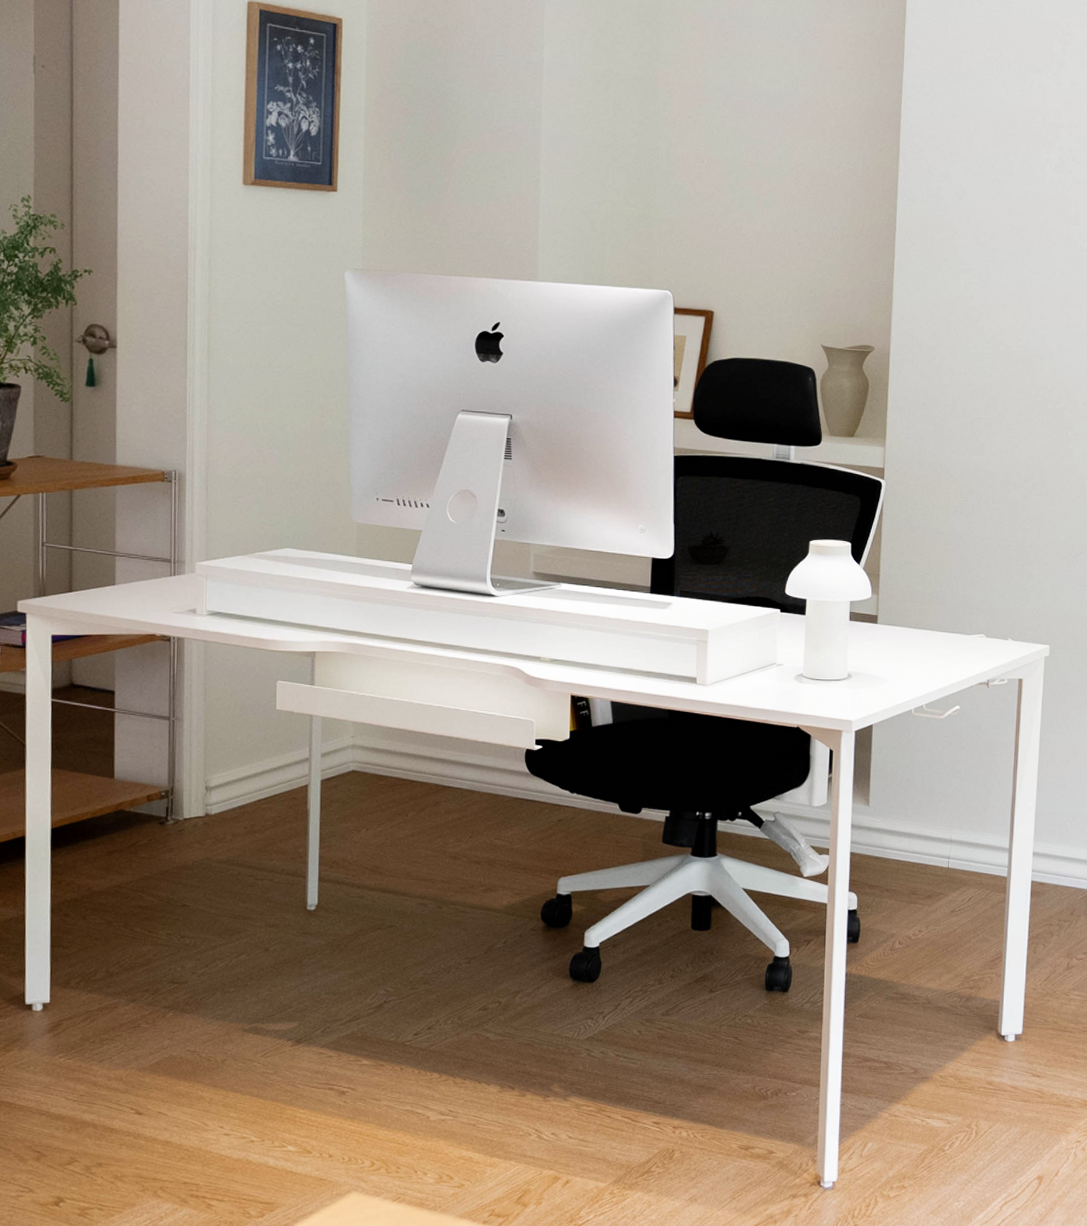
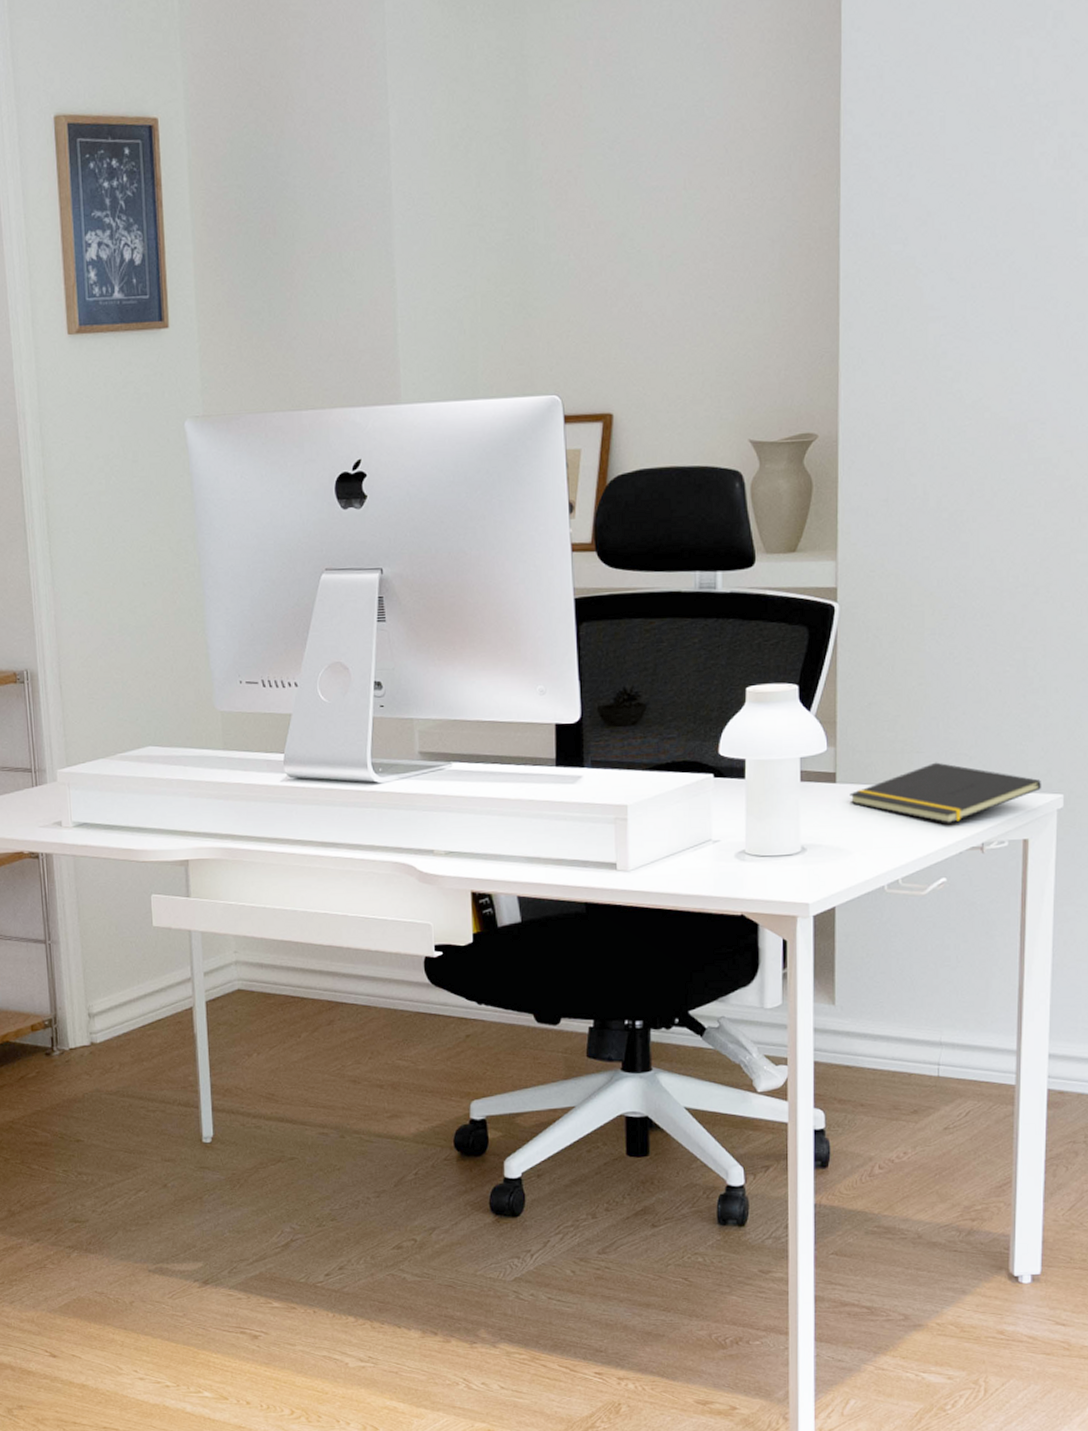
notepad: none [887,613,1033,662] -> present [849,762,1041,823]

